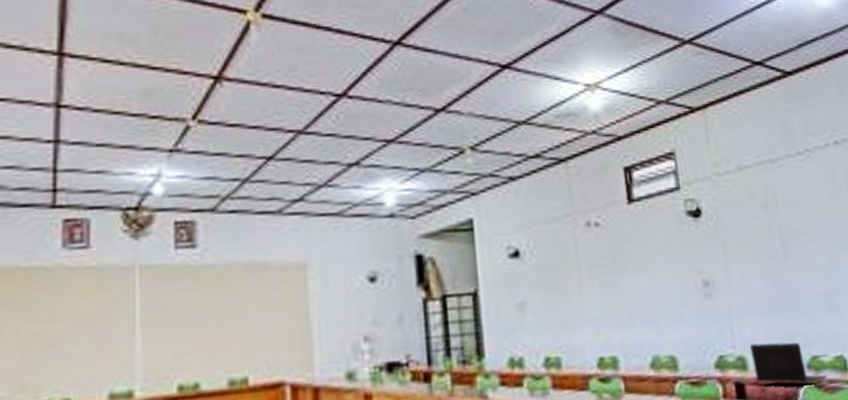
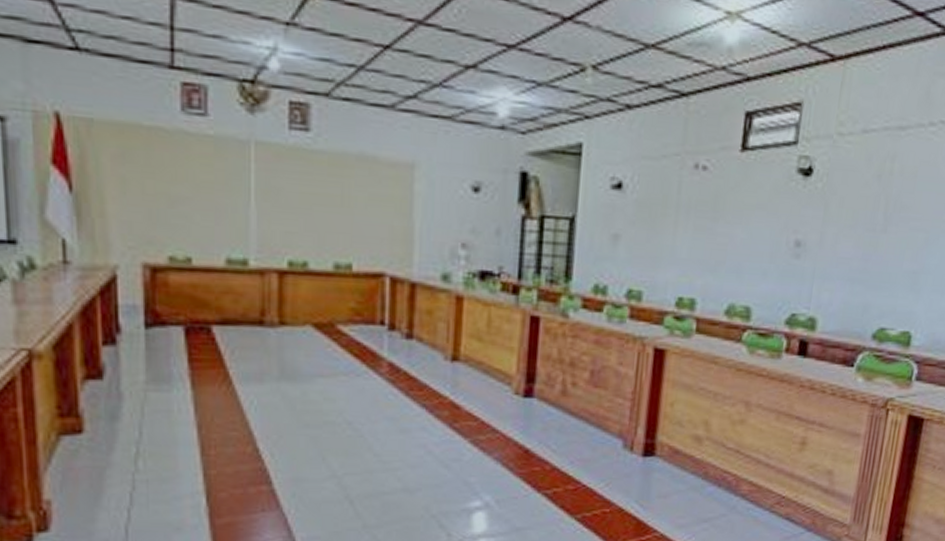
laptop: present [750,342,827,384] -> none [821,308,888,351]

